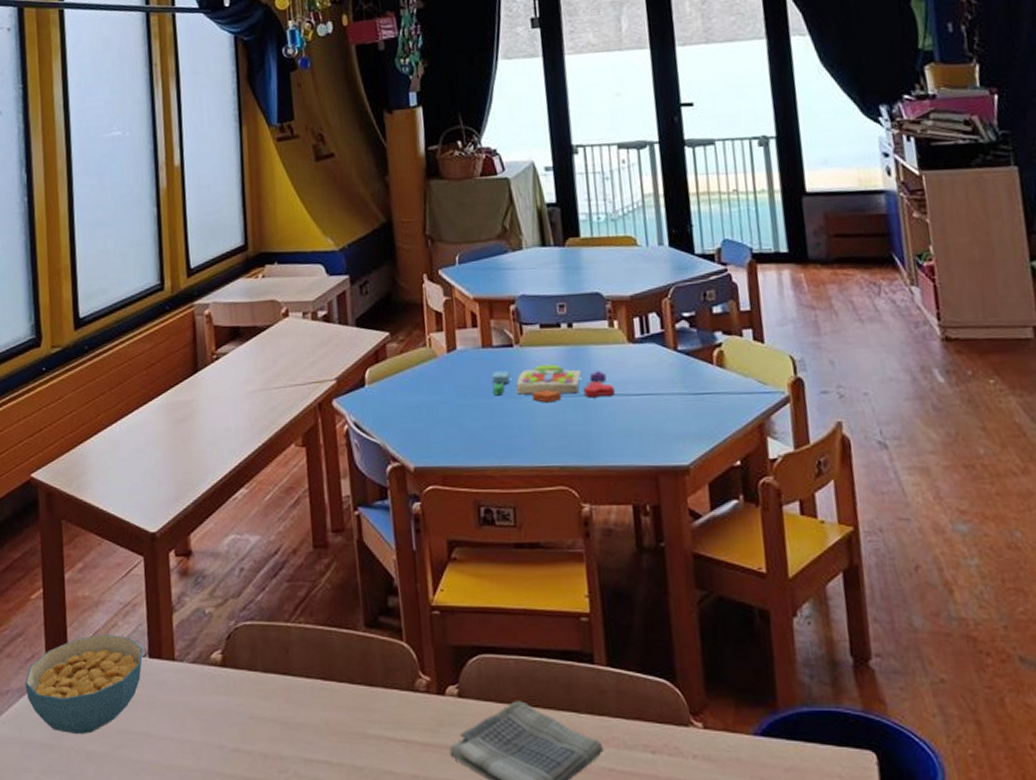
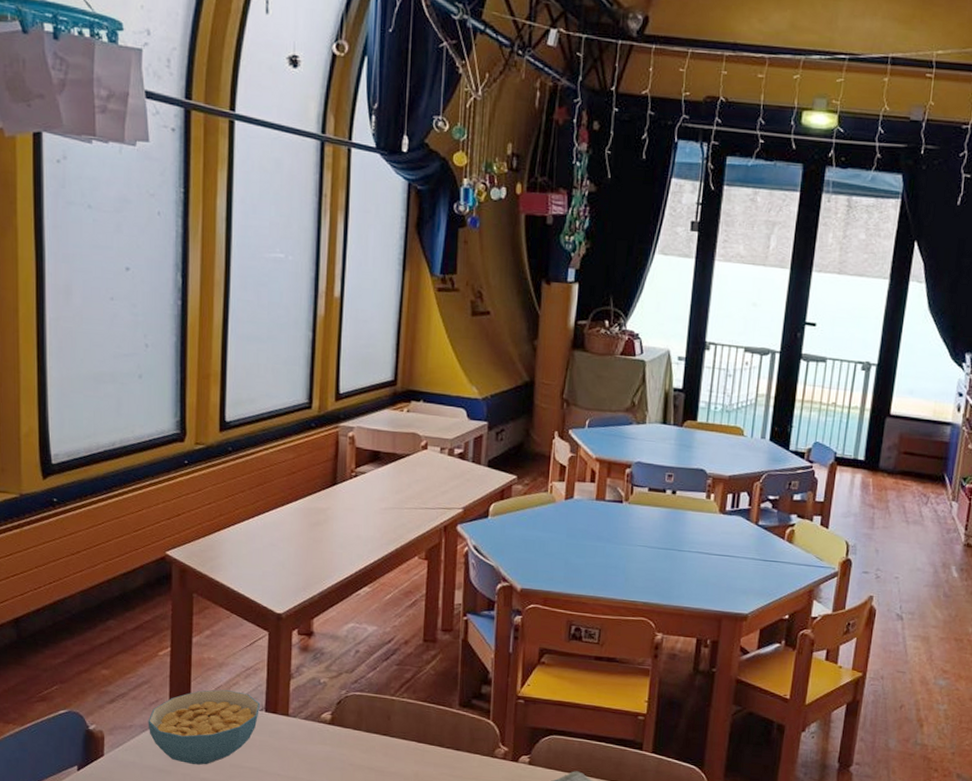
pattern blocks set: present [492,364,616,403] -> none [598,520,701,553]

